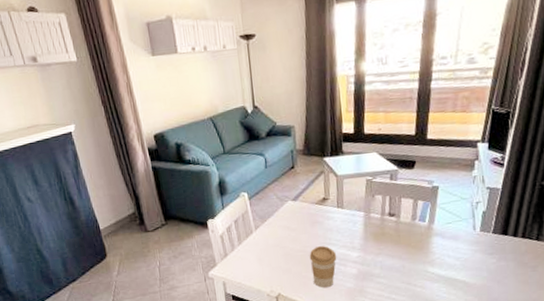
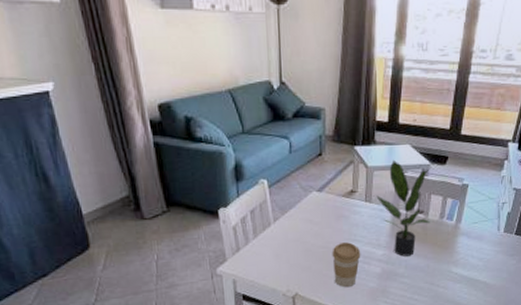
potted plant: none [347,167,402,258] -> present [376,159,430,257]

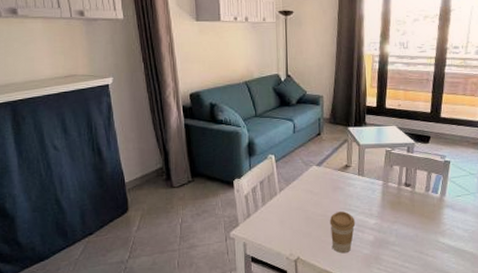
potted plant: present [376,159,430,257] -> none [368,138,417,226]

